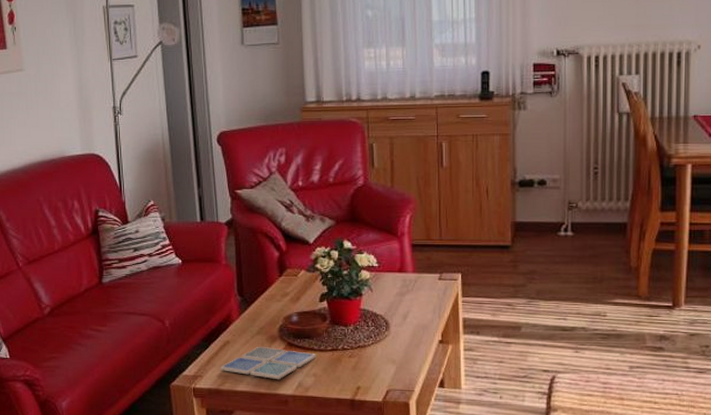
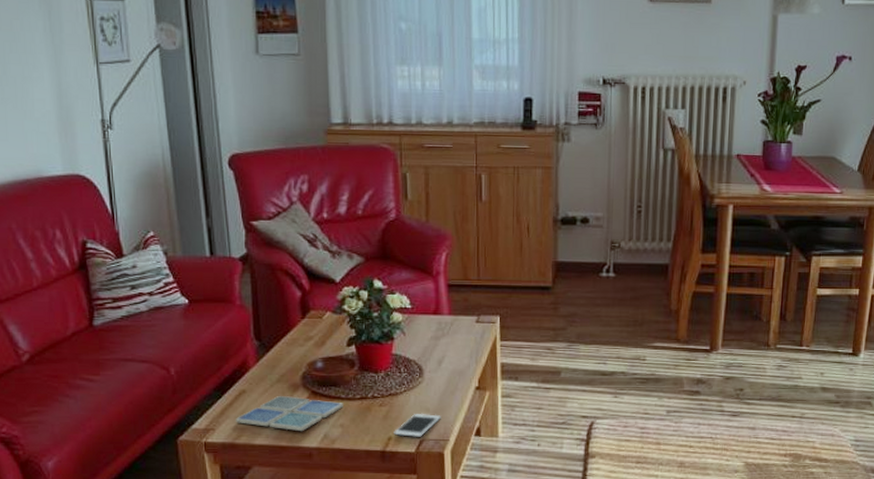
cell phone: none [362,364,406,387] -> present [394,413,441,437]

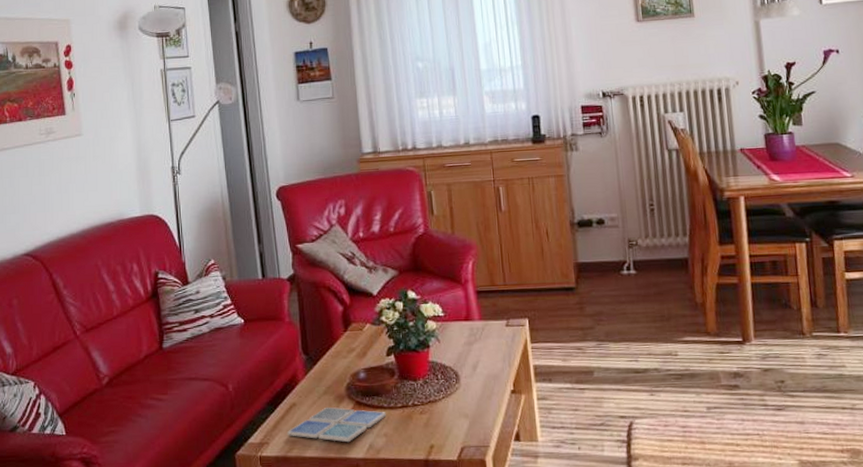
cell phone: present [394,413,441,437] -> none [435,419,480,444]

